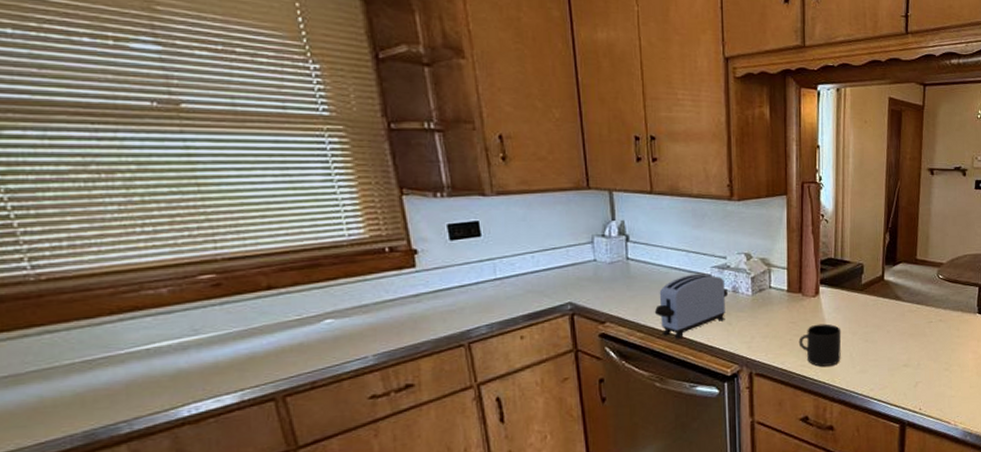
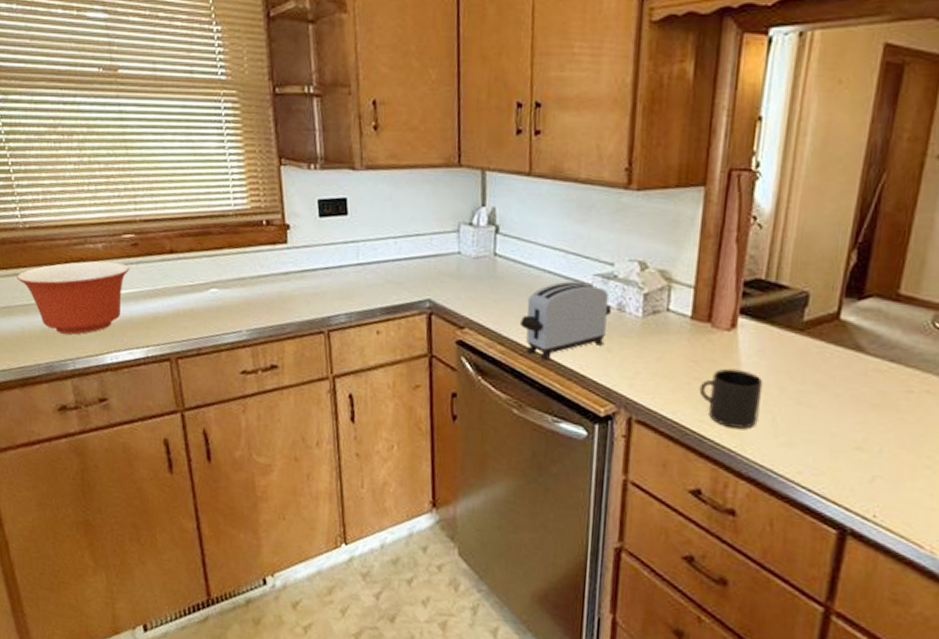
mixing bowl: none [26,306,211,394] -> present [16,261,130,335]

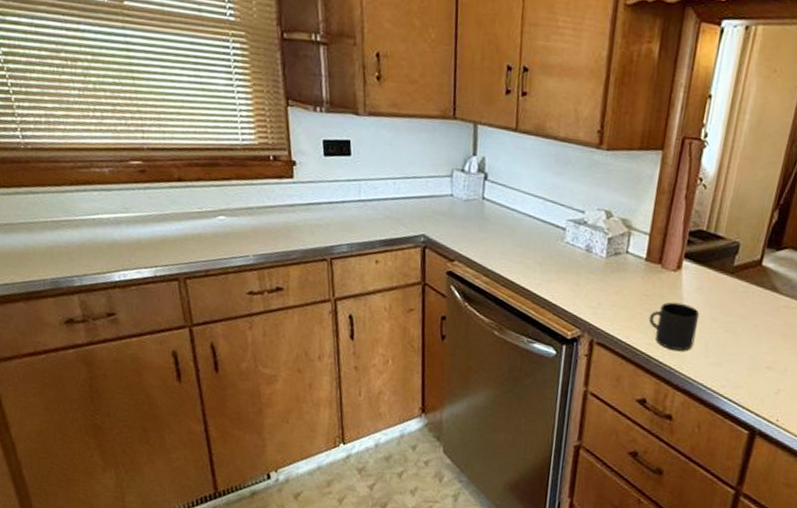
mixing bowl: present [16,261,130,335] -> none [18,184,138,253]
toaster: present [519,281,612,361] -> none [502,224,581,291]

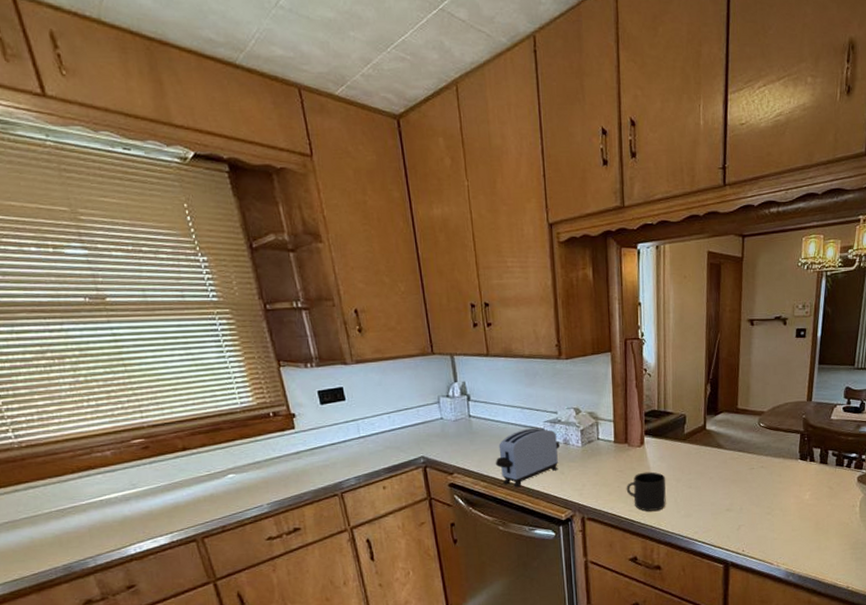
toaster: none [502,224,581,291] -> present [495,428,561,488]

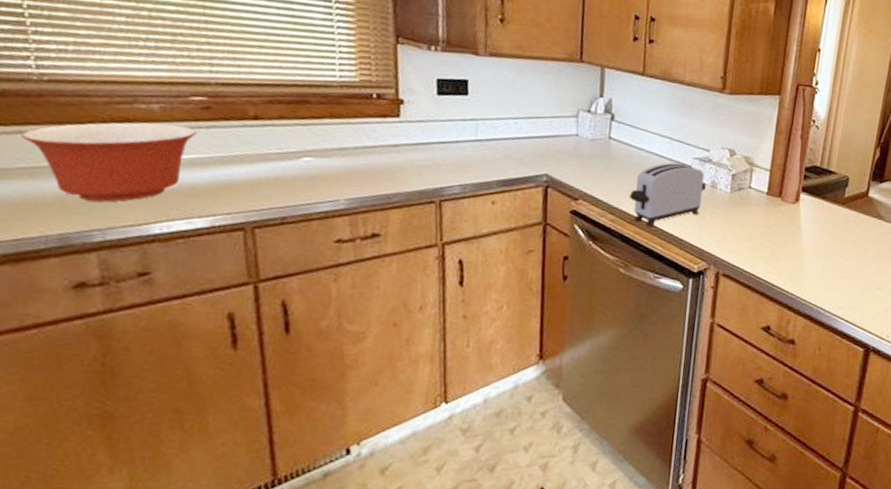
mixing bowl: none [17,465,144,536] -> present [20,122,197,202]
mug: present [626,471,666,511] -> none [771,232,817,278]

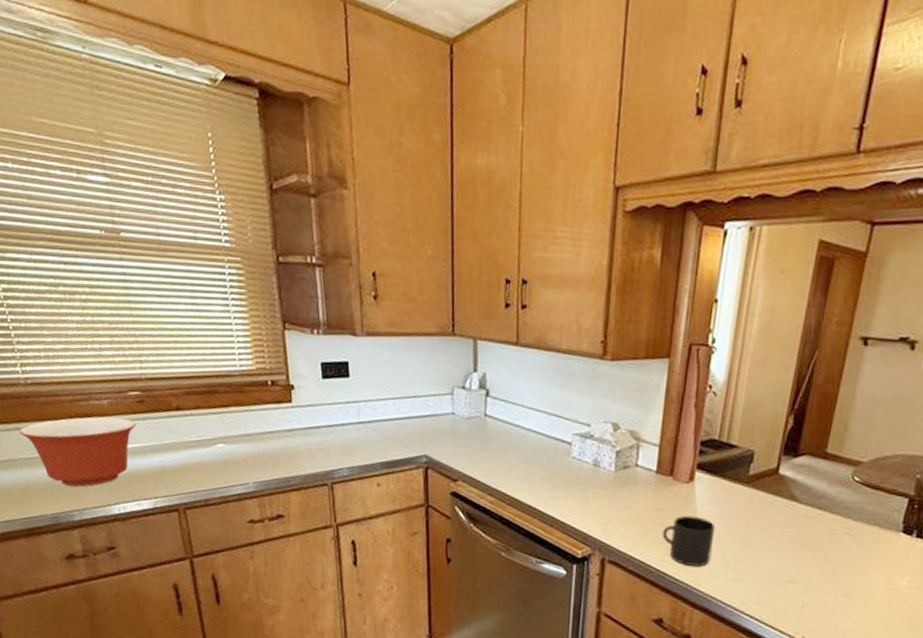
toaster: present [628,162,707,227] -> none [507,439,589,510]
mug: none [771,232,817,278] -> present [662,515,716,567]

